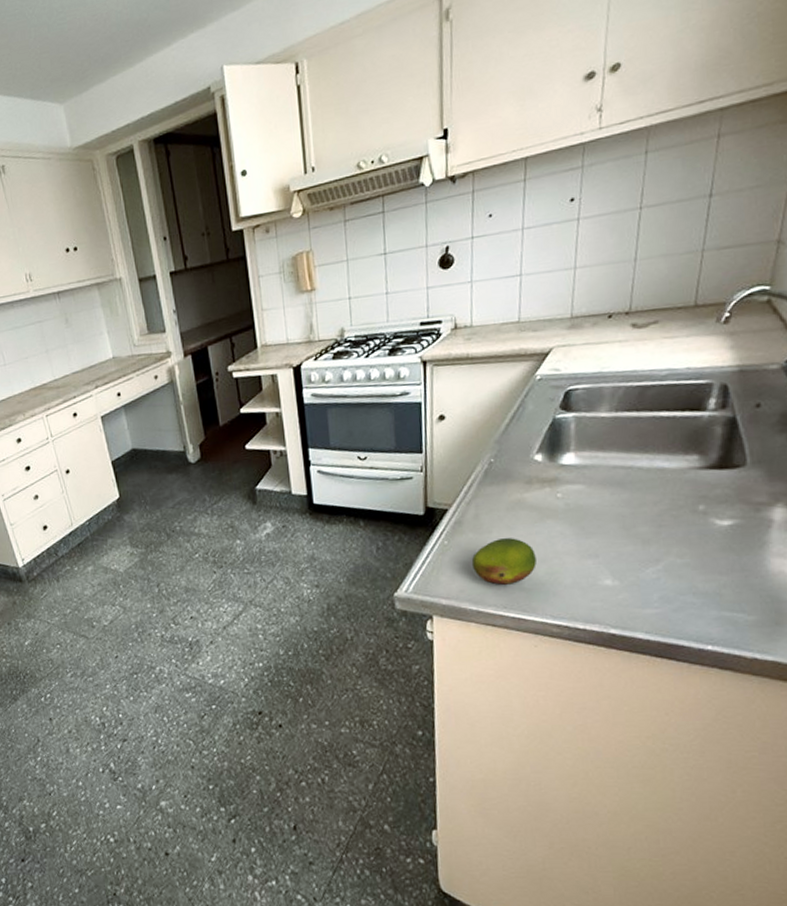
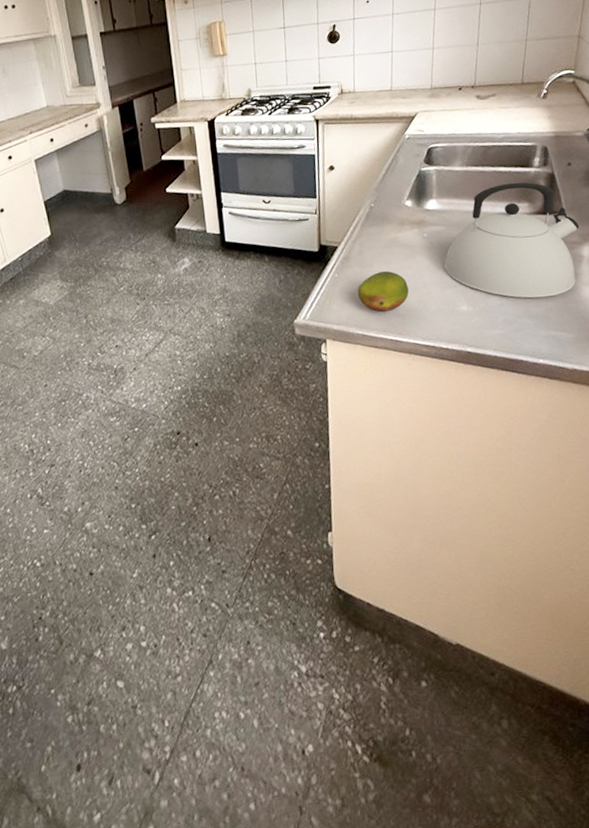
kettle: none [583,429,768,572] -> present [444,182,579,299]

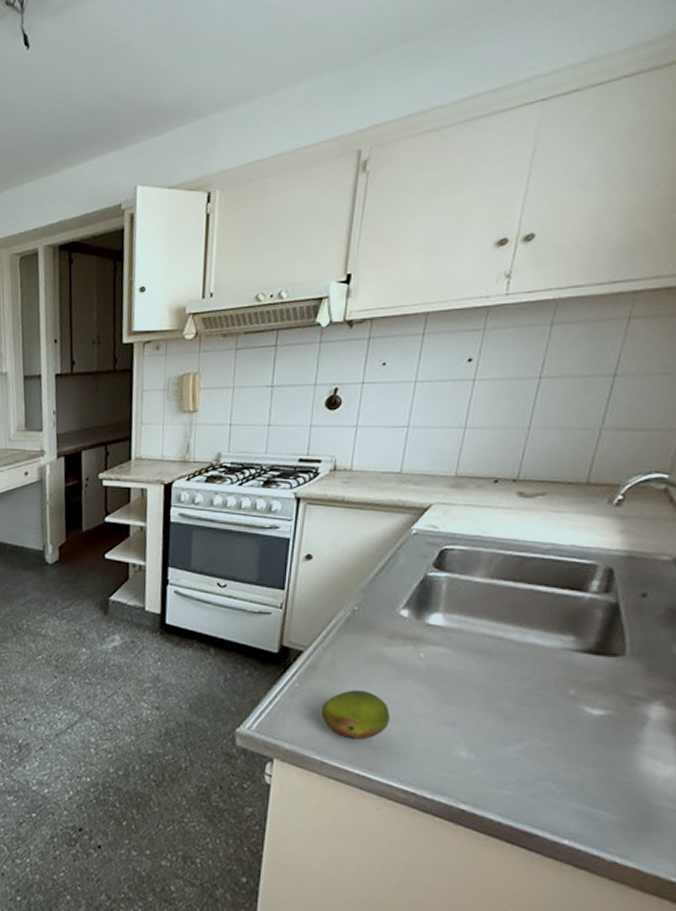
kettle: present [444,182,579,299] -> none [443,607,647,762]

